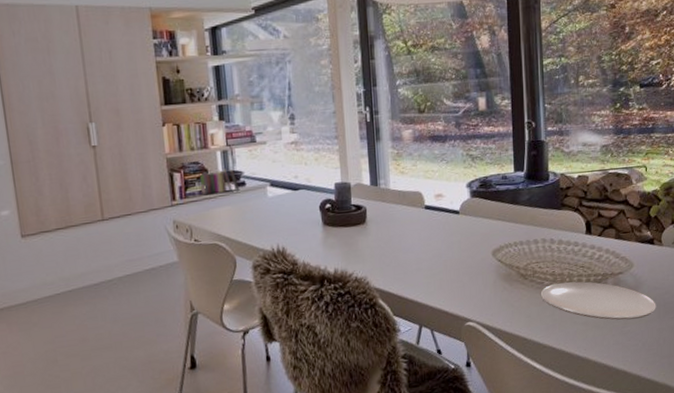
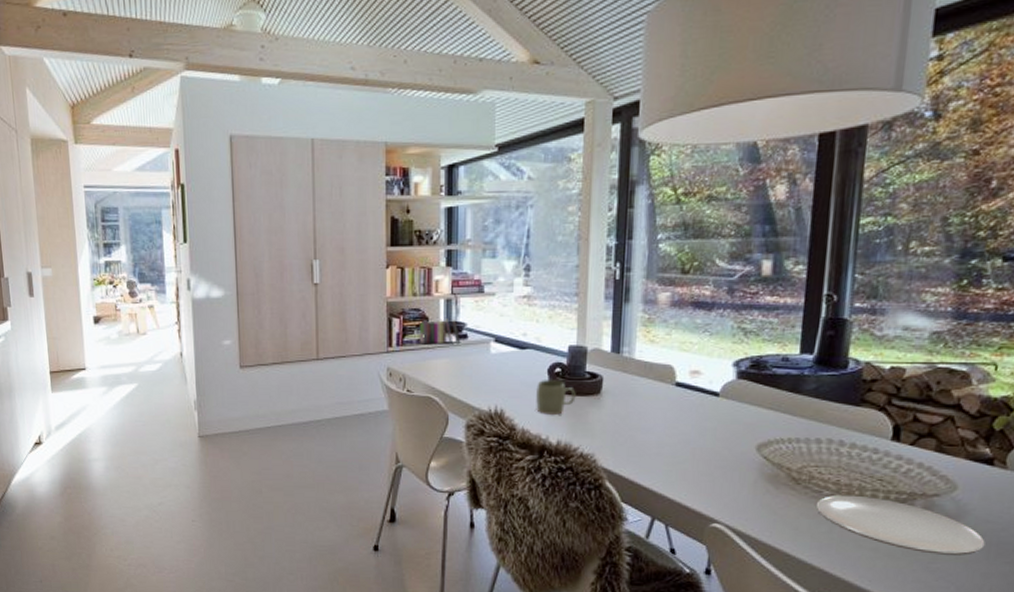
mug: none [311,214,346,247] -> present [536,379,576,415]

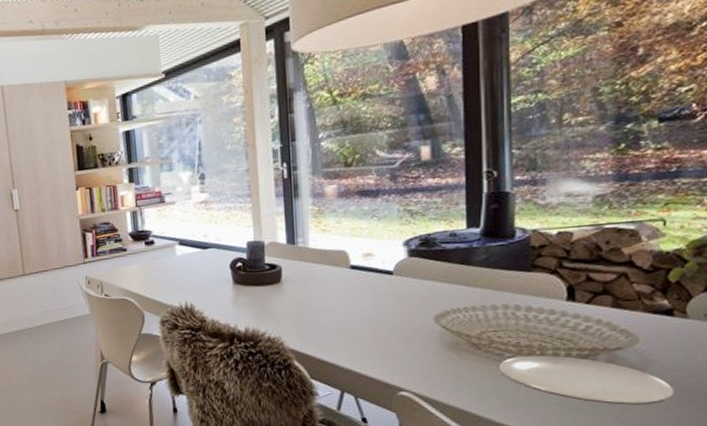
books: present [420,318,461,343] -> none [111,228,149,253]
mug: present [536,379,576,415] -> none [221,273,258,305]

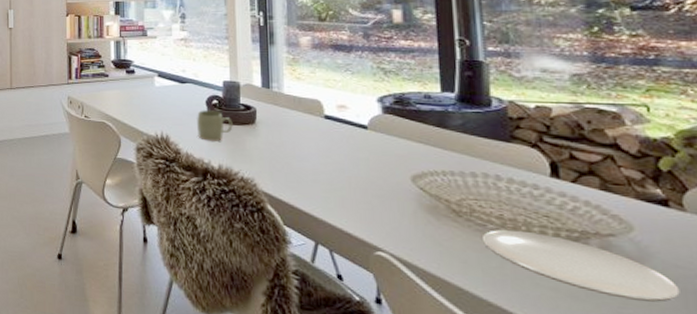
mug: none [221,273,258,305] -> present [197,109,233,141]

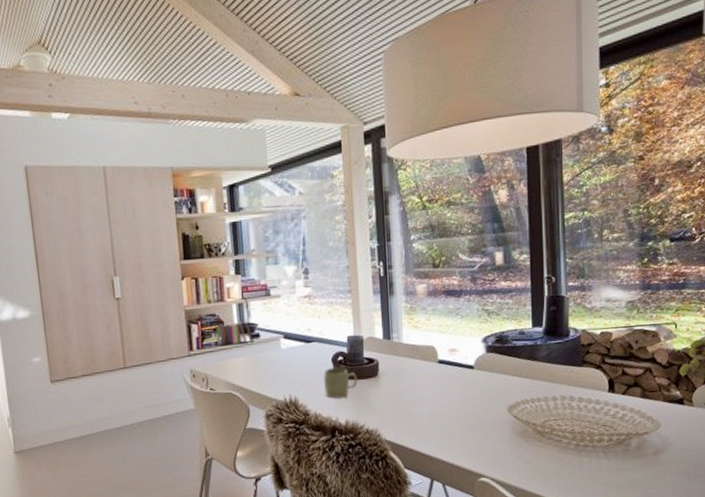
books: none [95,57,129,77] -> present [216,321,255,345]
plate: present [483,229,680,302] -> none [559,440,686,482]

